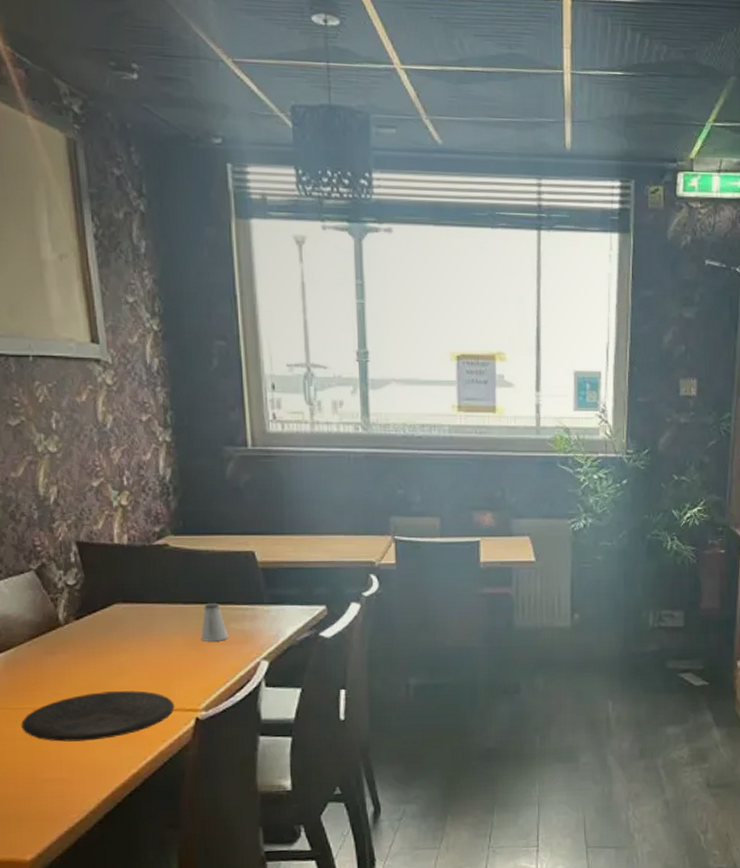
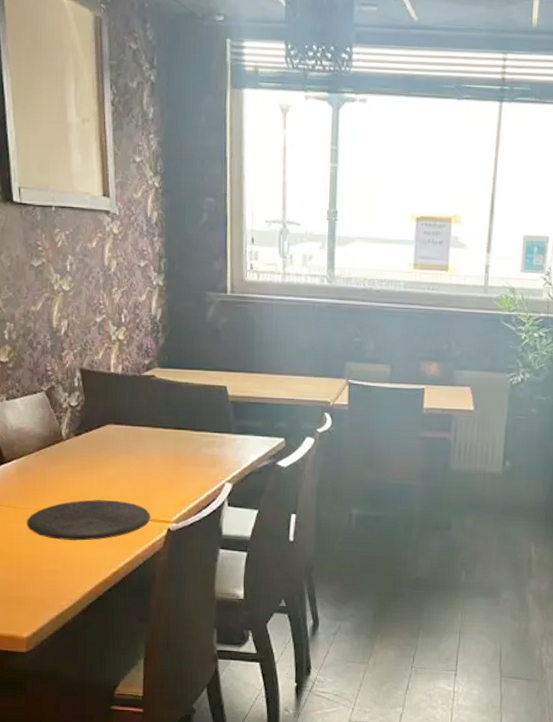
saltshaker: present [201,602,229,642] -> none [176,428,200,463]

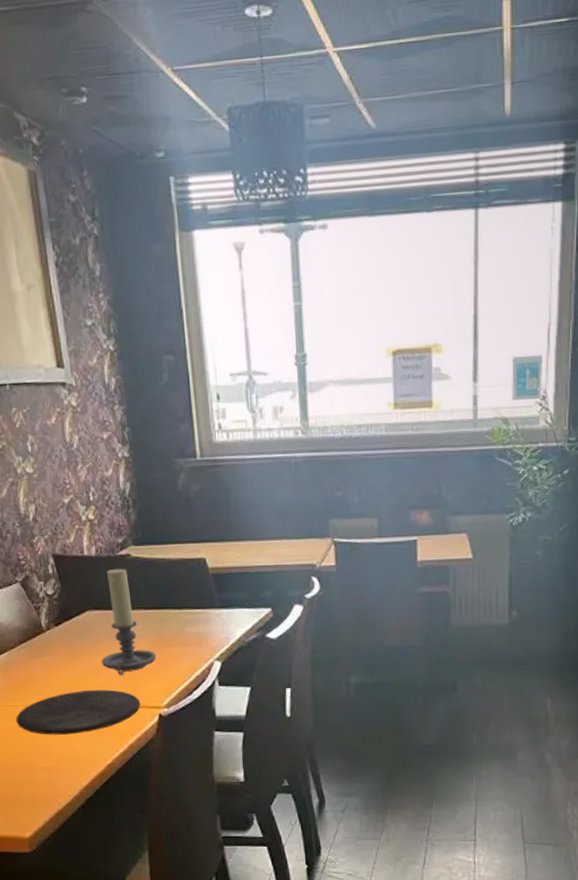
candle holder: none [116,387,171,489] -> present [101,568,157,676]

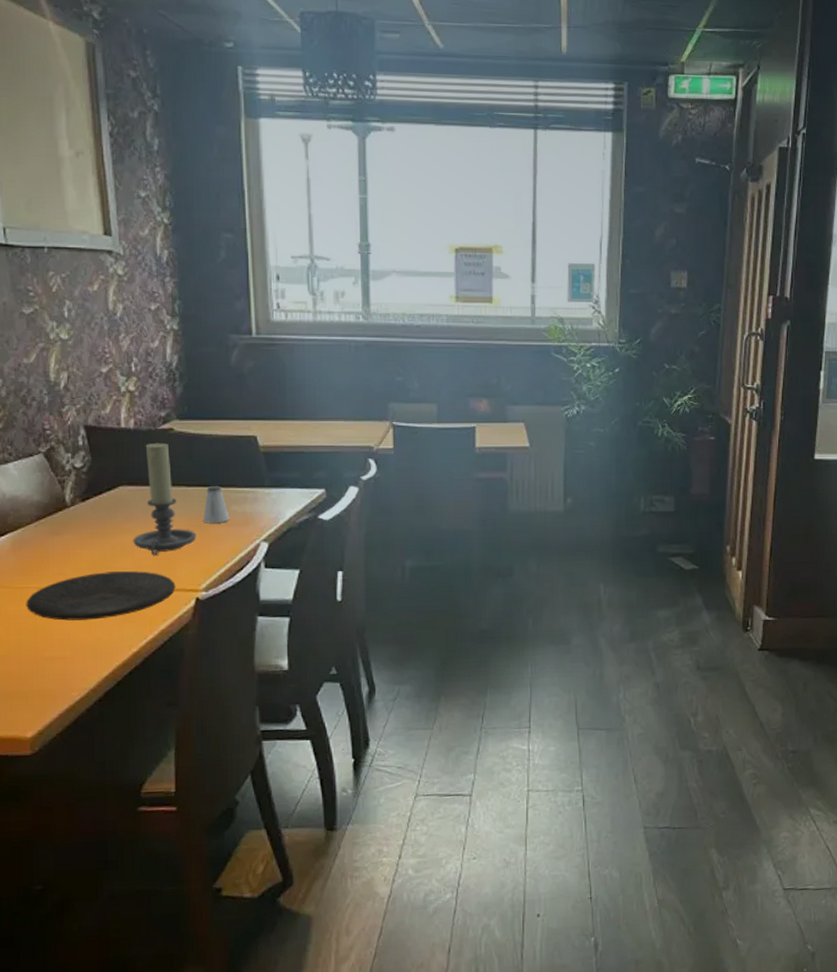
saltshaker: none [161,607,185,644] -> present [203,485,230,523]

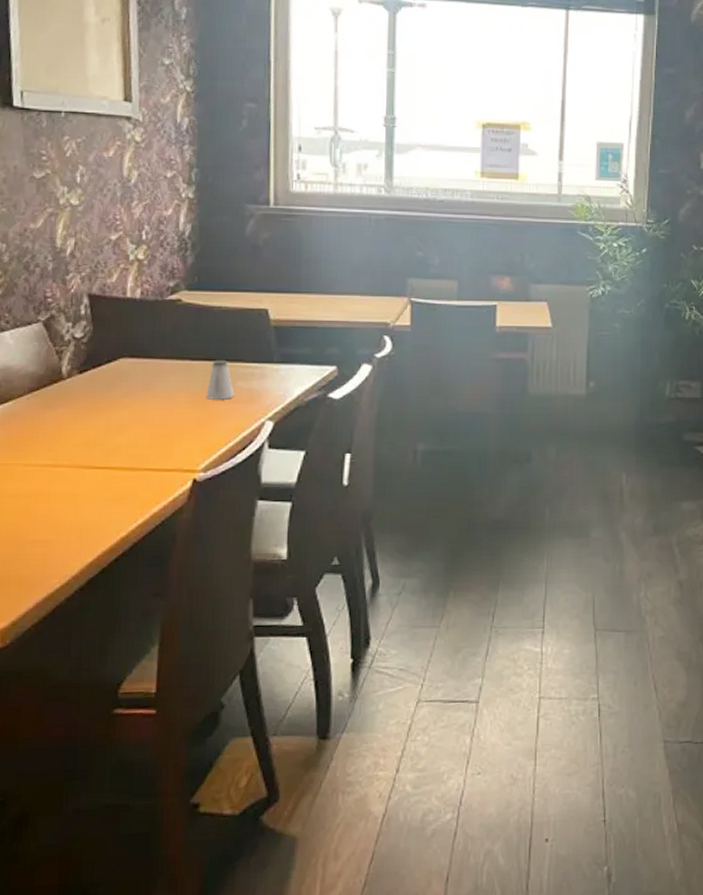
plate: present [26,571,176,621] -> none [10,449,173,501]
candle holder: present [133,442,197,557] -> none [130,313,198,434]

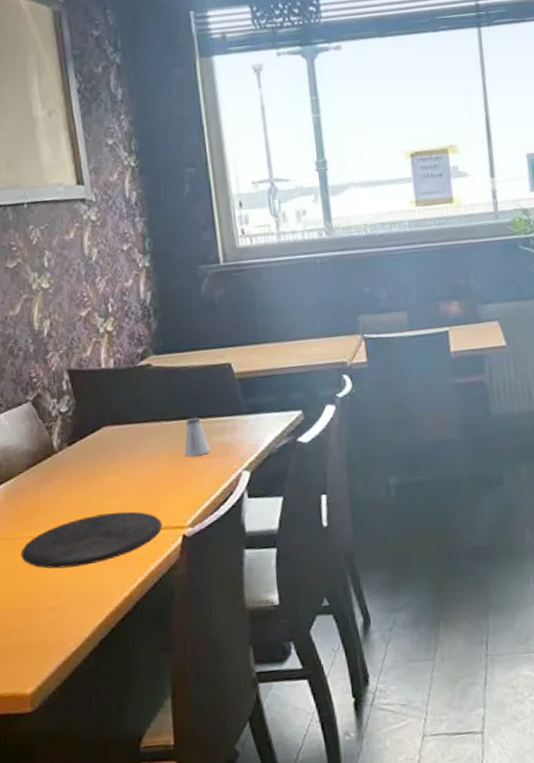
plate: none [10,449,173,501] -> present [21,511,163,569]

